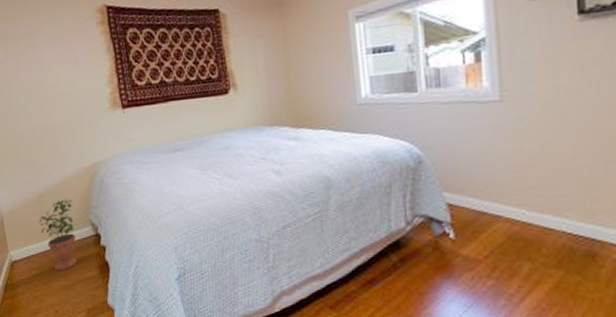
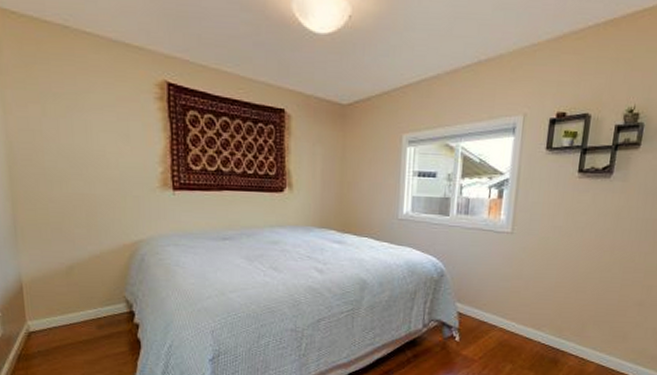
potted plant: present [39,199,78,271] -> none [66,273,107,345]

